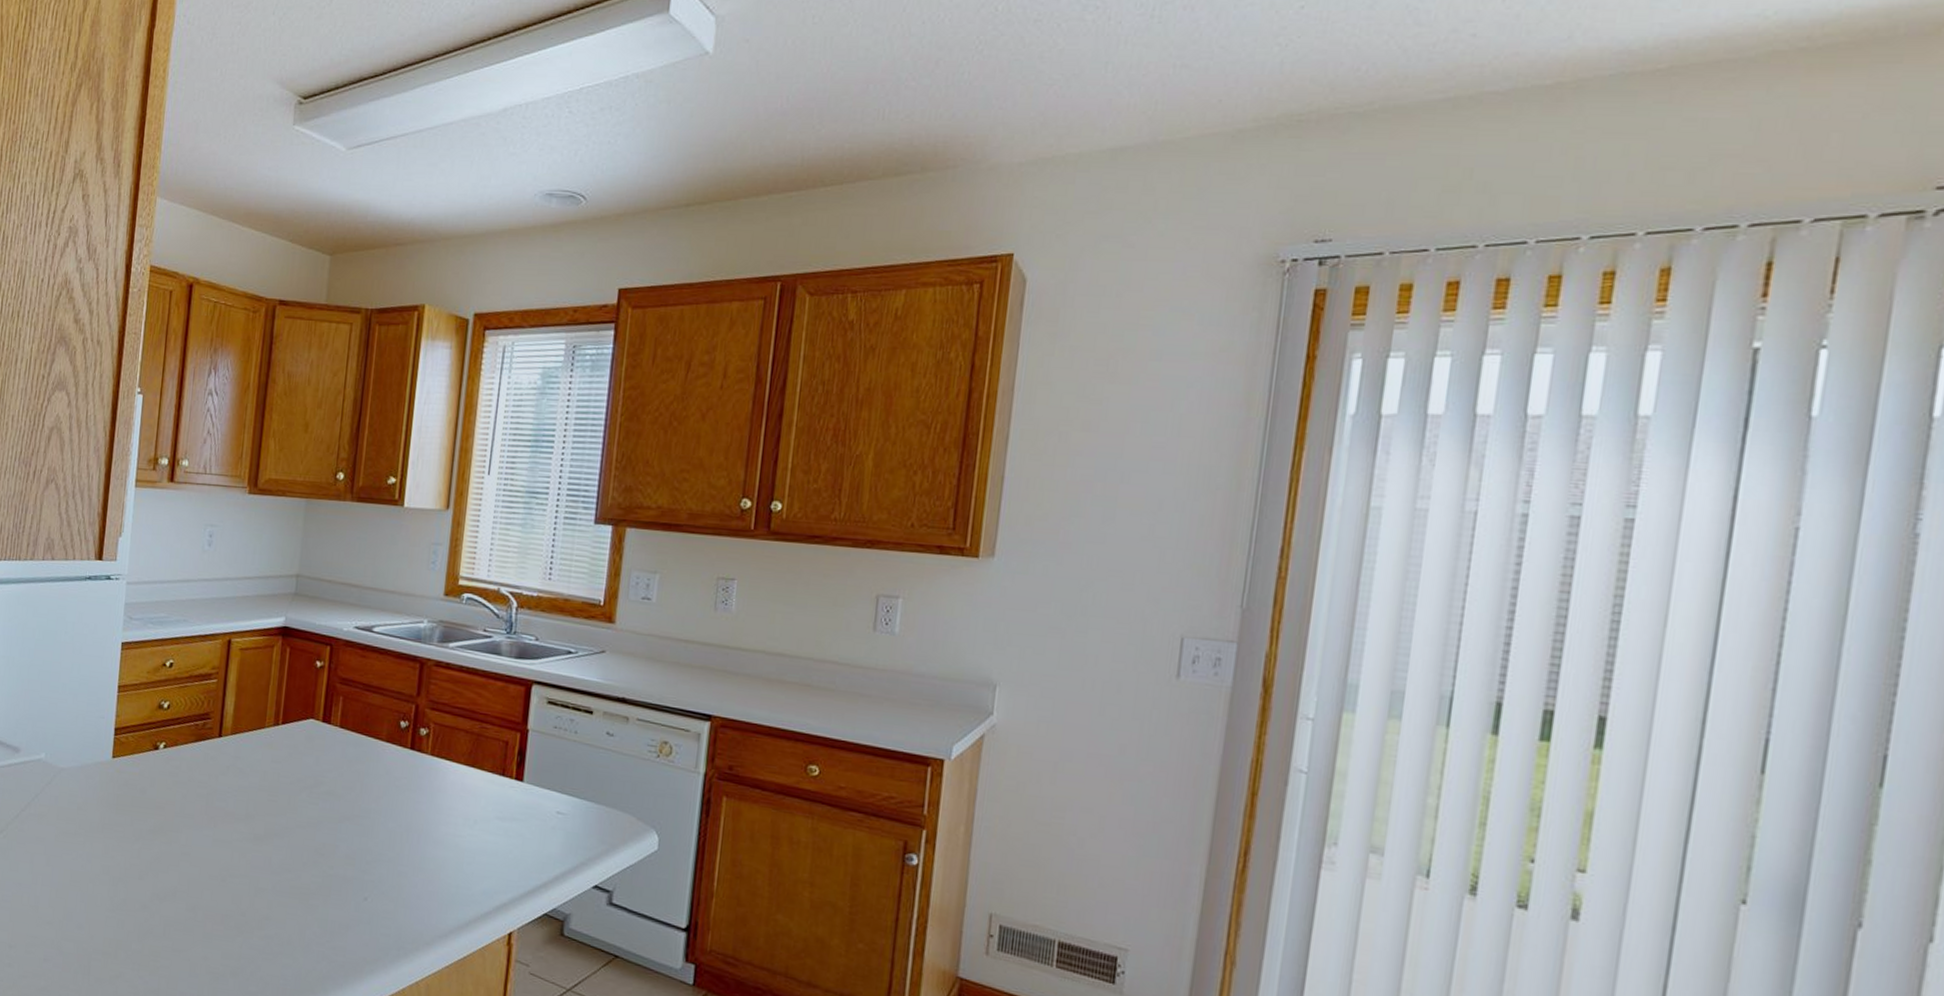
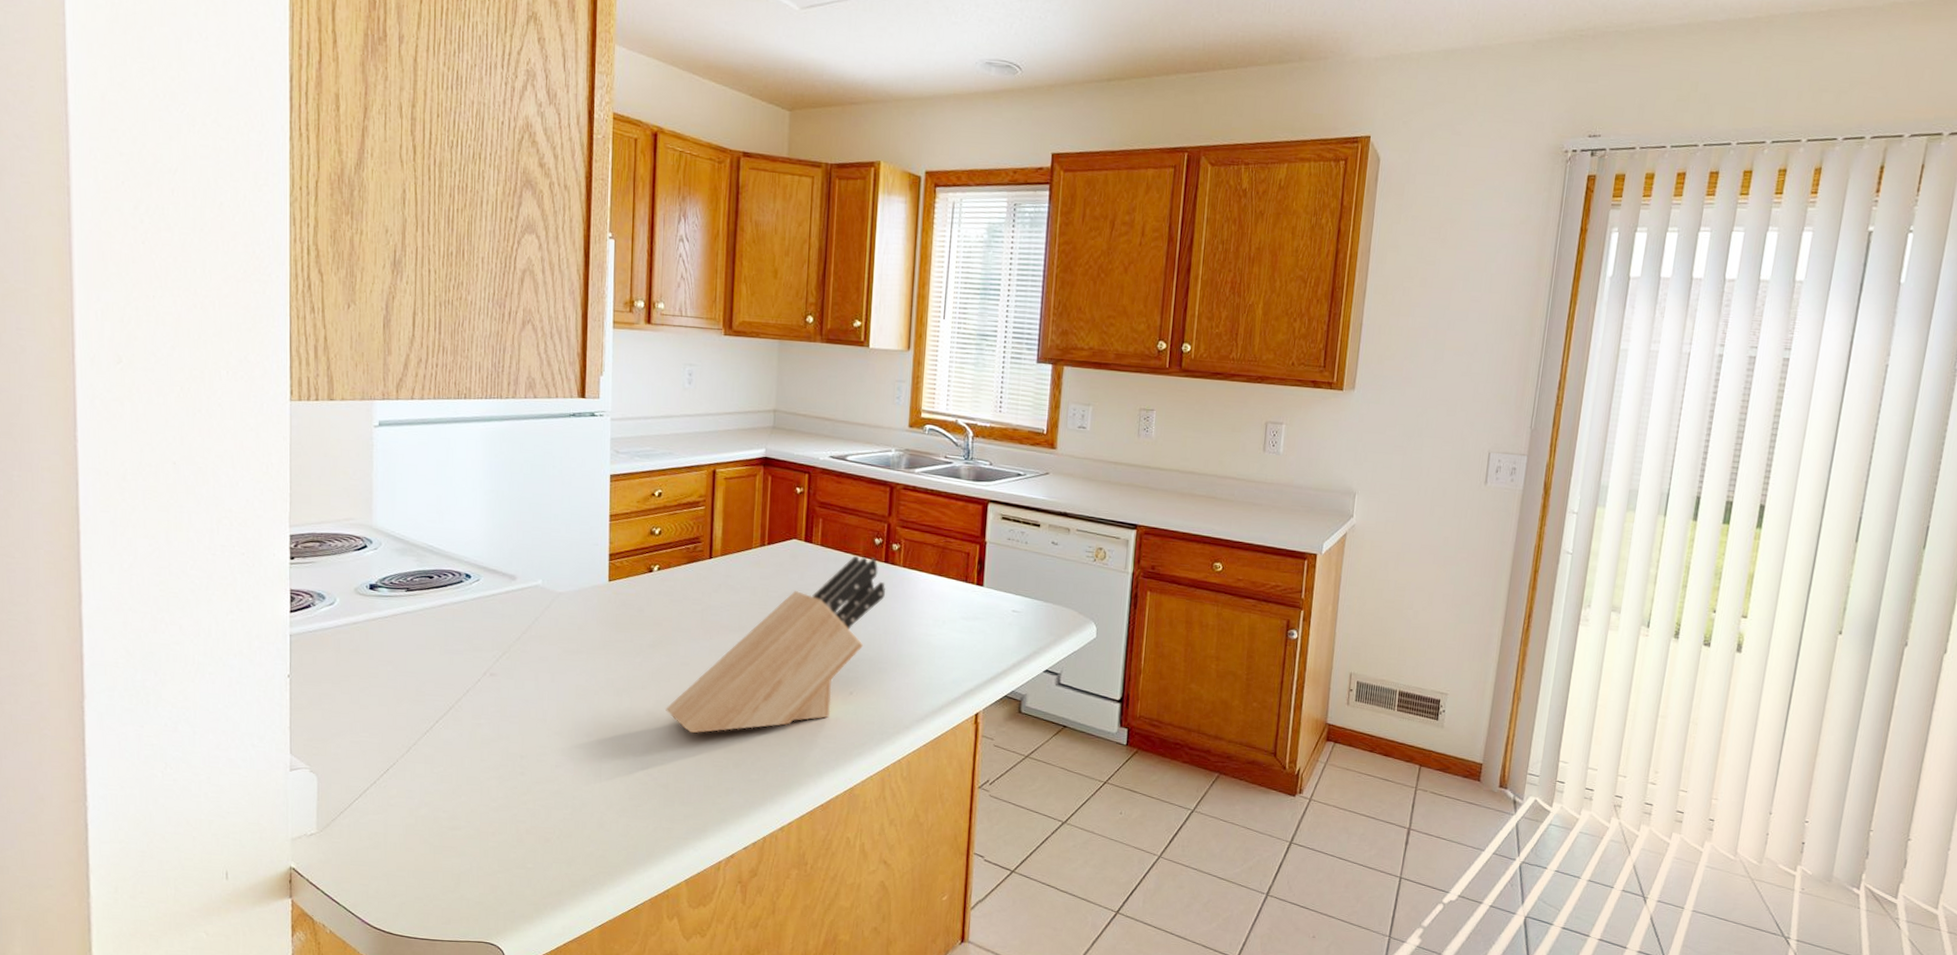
knife block: none [162,739,410,934] -> present [666,555,885,734]

